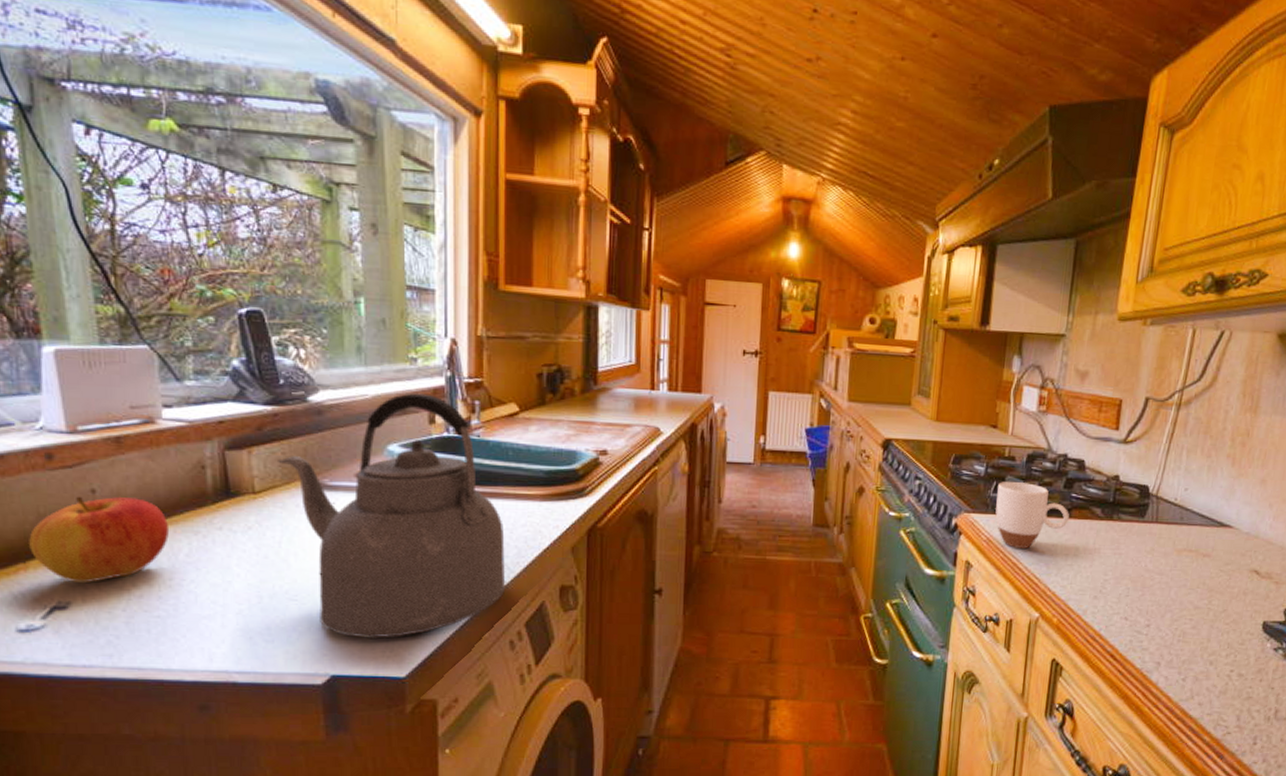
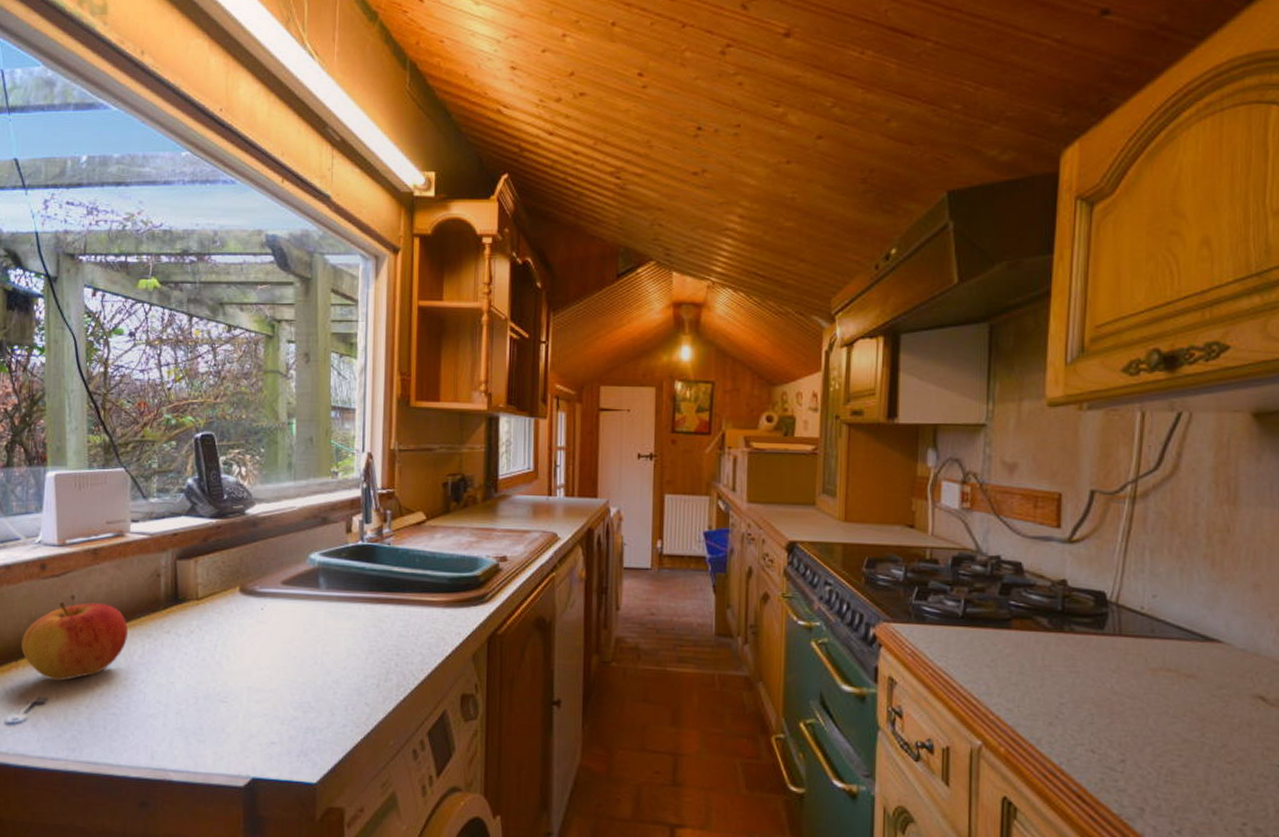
kettle: present [278,393,506,638] -> none [218,504,411,743]
mug: present [995,481,1069,549] -> none [920,586,1009,664]

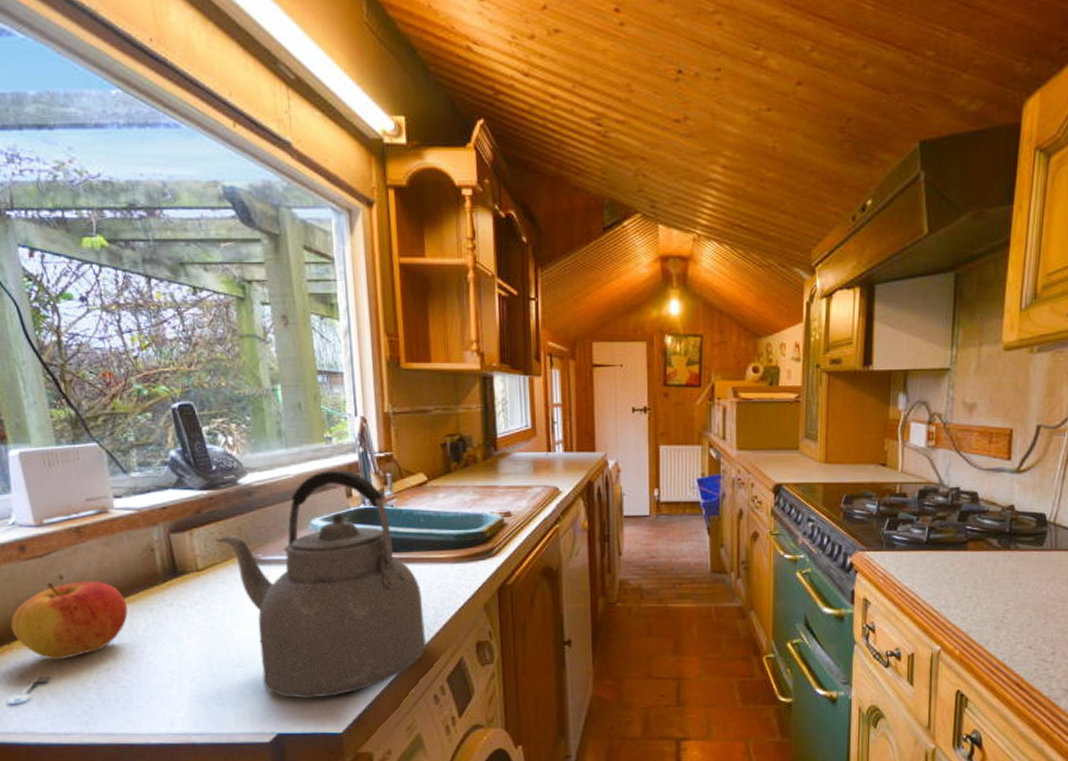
kettle: none [218,504,411,743] -> present [216,470,427,698]

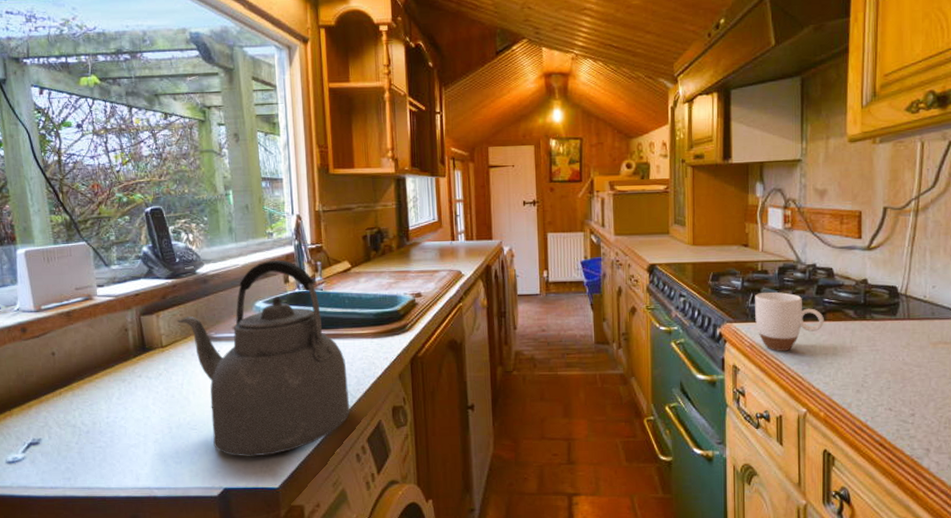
apple: present [11,581,128,660] -> none [12,357,105,424]
mug: none [890,517,965,583] -> present [755,291,824,351]

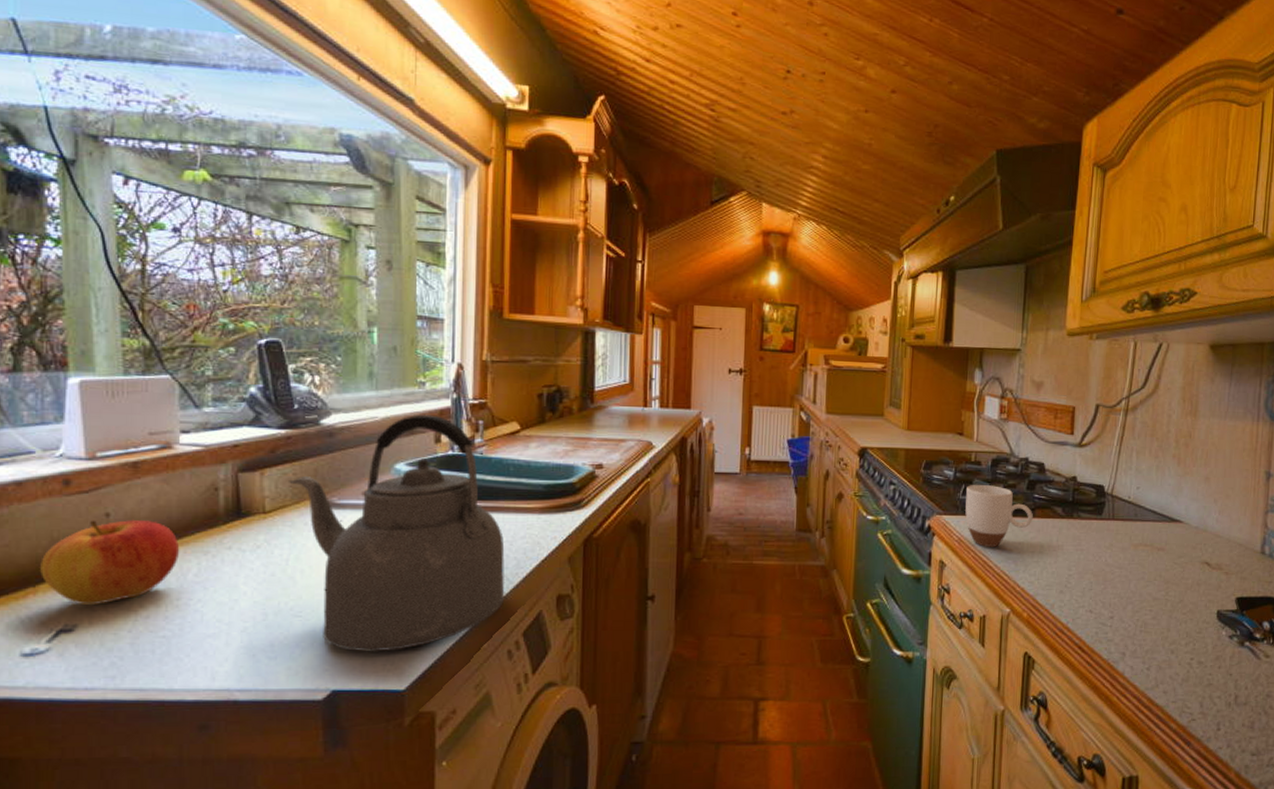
apple: none [12,357,105,424] -> present [40,520,179,606]

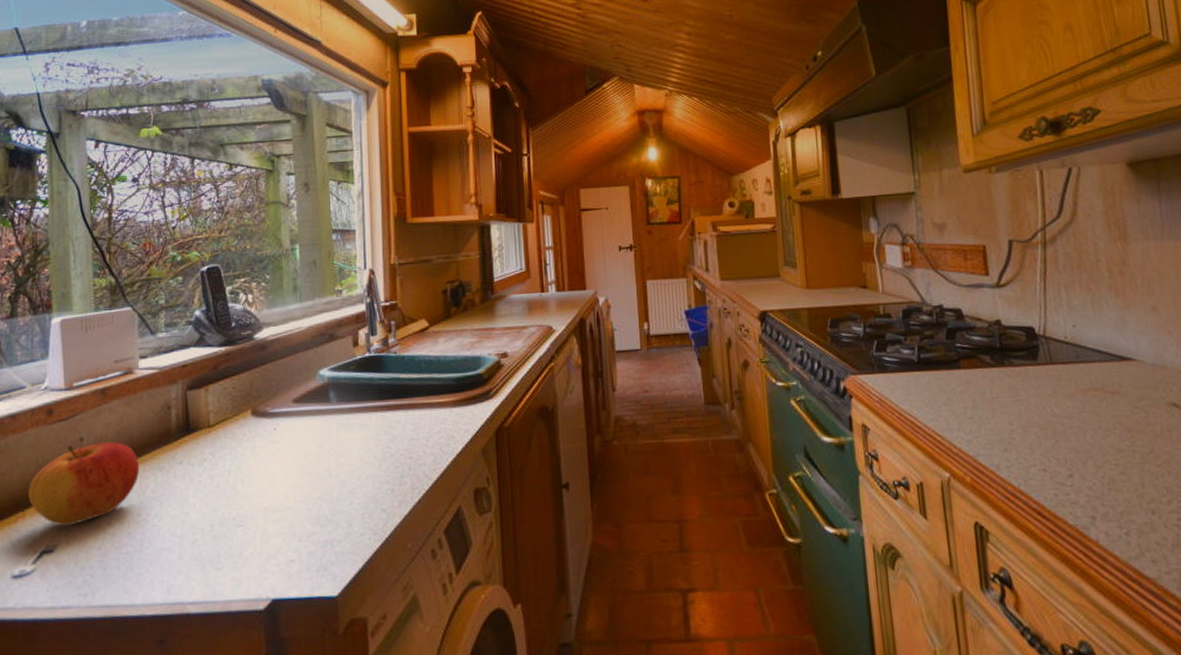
kettle: present [289,414,505,652] -> none [229,320,425,559]
mug: present [965,484,1033,547] -> none [879,337,959,406]

